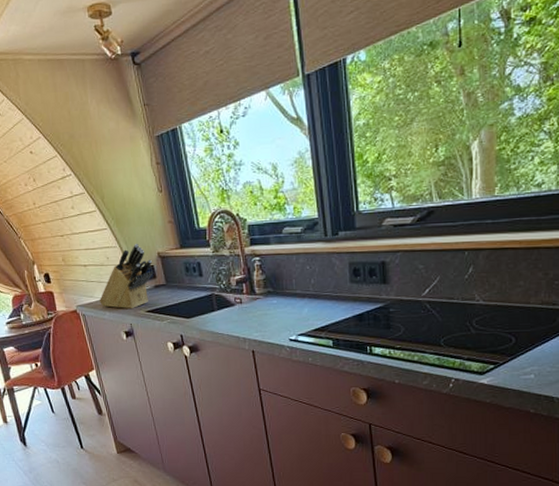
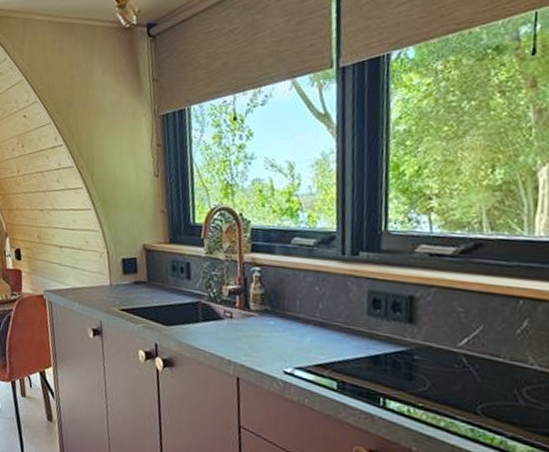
knife block: present [100,243,154,309] -> none [70,230,135,304]

